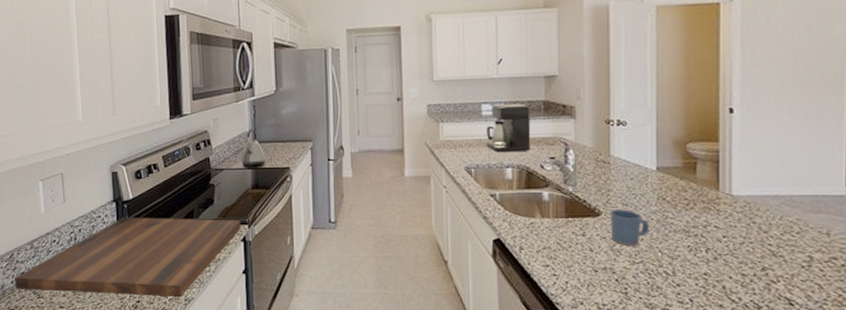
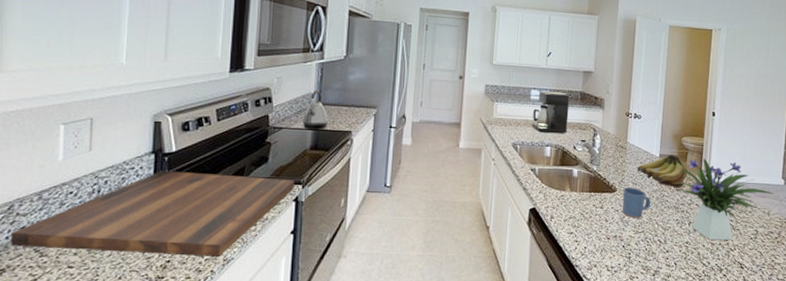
fruit: none [627,165,700,207] -> present [637,154,688,188]
flower arrangement: none [682,169,834,270] -> present [675,159,774,240]

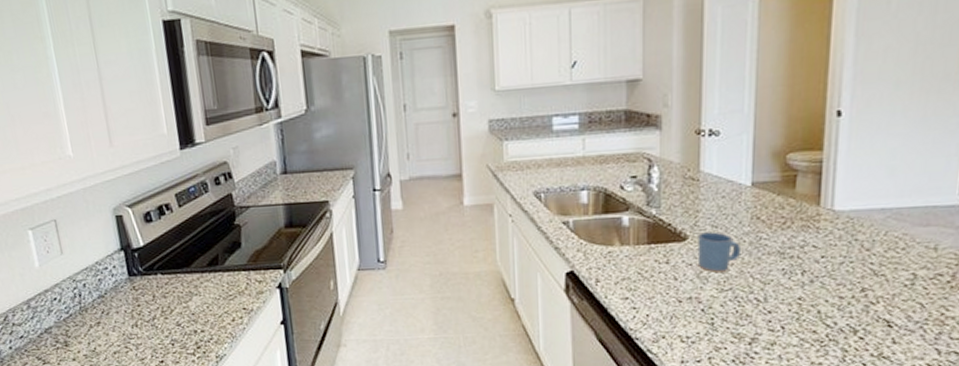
cutting board: present [11,170,295,256] -> none [13,264,275,355]
kettle: present [302,90,329,130] -> none [269,156,300,204]
coffee maker: present [532,91,570,133] -> none [558,114,610,173]
fruit: present [637,154,688,188] -> none [717,179,798,226]
flower arrangement: present [675,159,774,240] -> none [778,181,944,292]

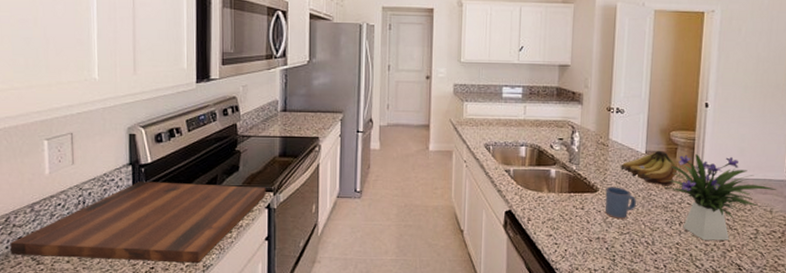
cutting board: none [13,264,275,355] -> present [10,181,266,263]
fruit: none [717,179,798,226] -> present [621,150,678,186]
flower arrangement: none [778,181,944,292] -> present [663,154,777,241]

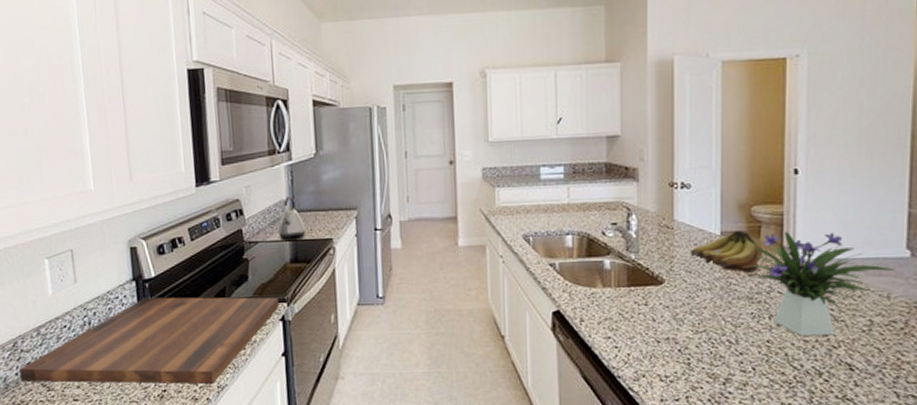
kettle: none [269,96,295,137] -> present [277,195,306,240]
mug: present [604,187,636,219] -> none [673,276,712,315]

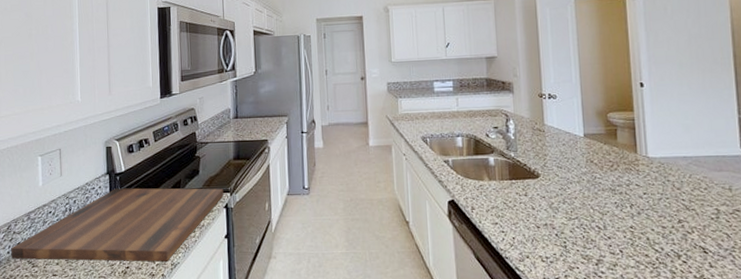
kettle: present [277,195,306,240] -> none [224,105,247,141]
fruit: present [691,230,763,273] -> none [560,132,621,168]
flower arrangement: present [746,232,894,336] -> none [607,134,733,223]

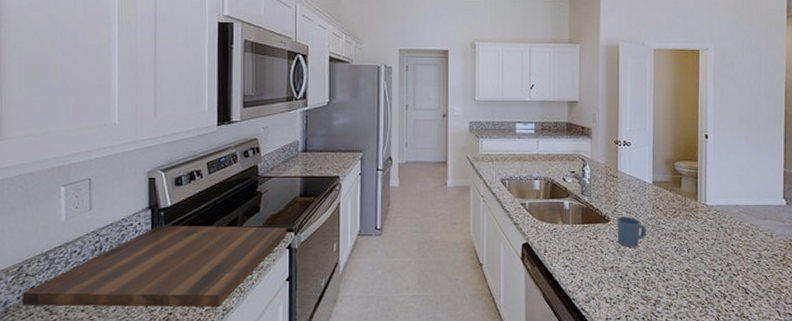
mug: none [547,171,581,204] -> present [617,216,646,248]

